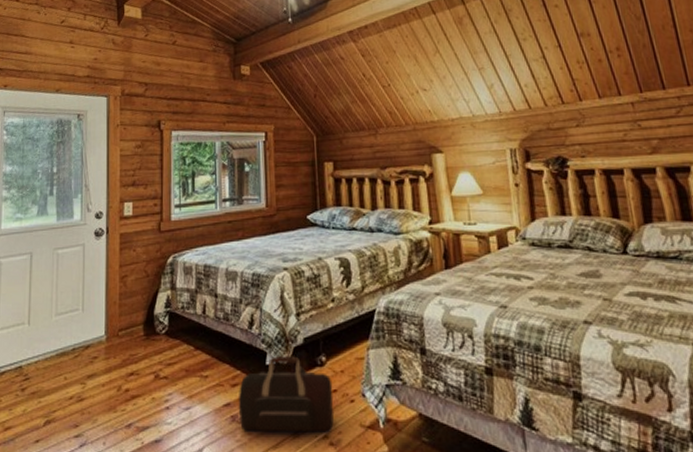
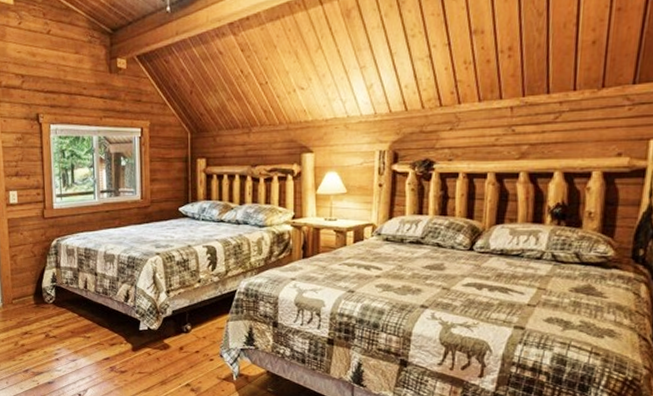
duffel bag: present [238,356,335,433] -> none [115,324,196,382]

